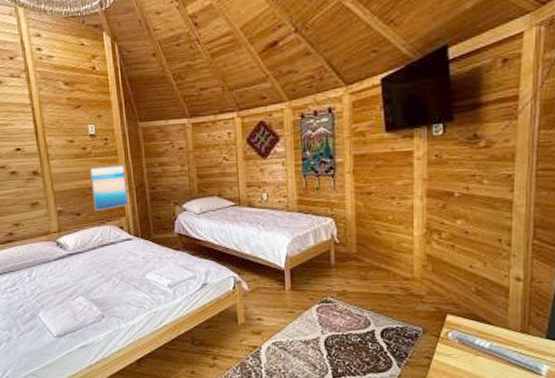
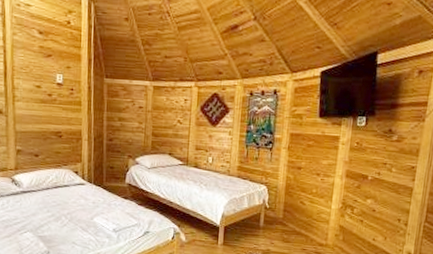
wall art: present [89,165,129,212] -> none [52,113,87,155]

